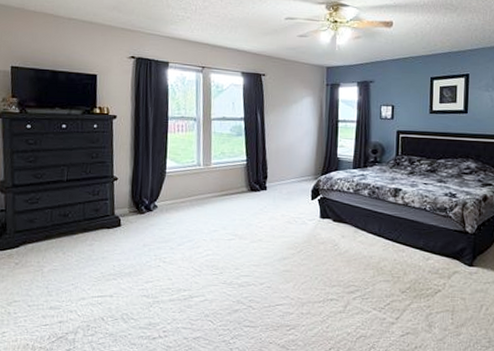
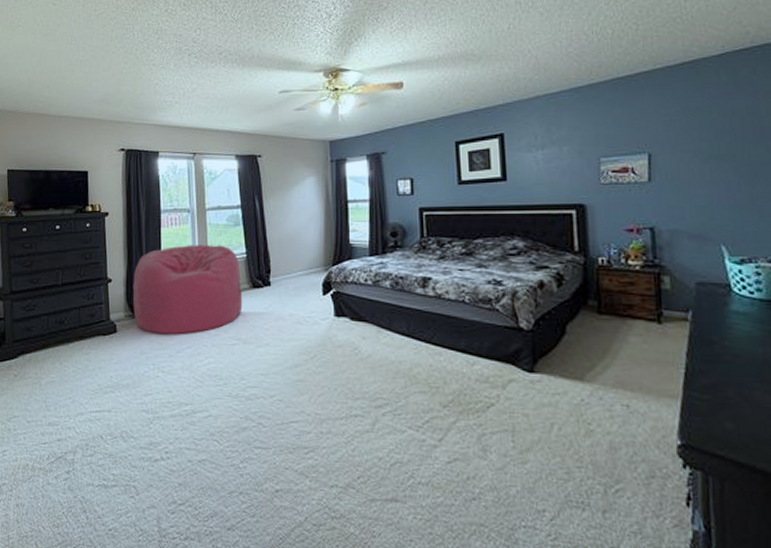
bean bag chair: none [138,150,242,230] -> present [132,244,243,335]

